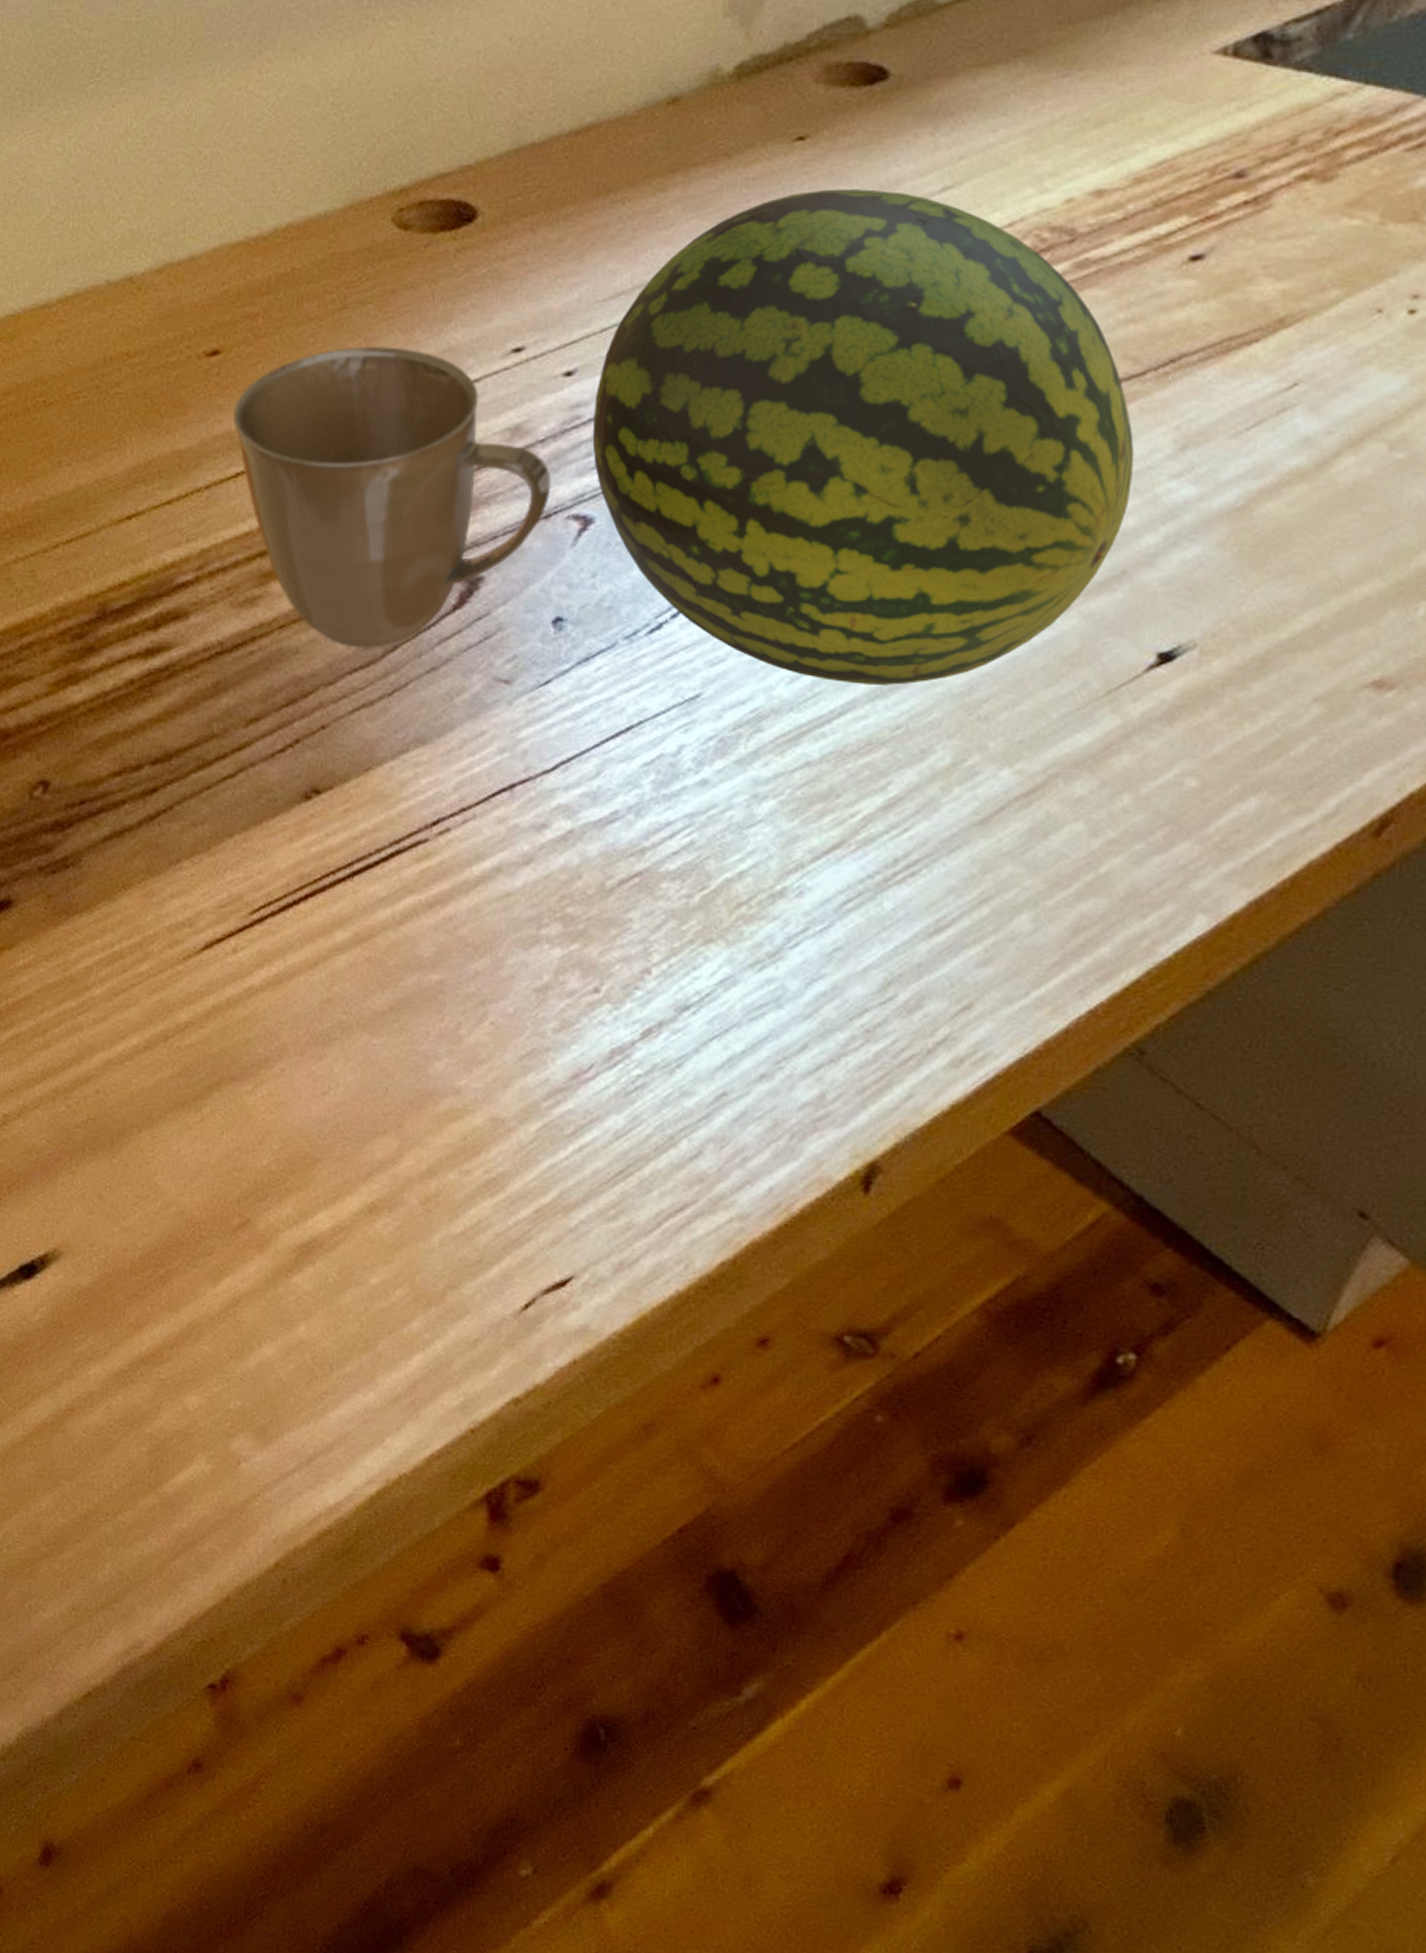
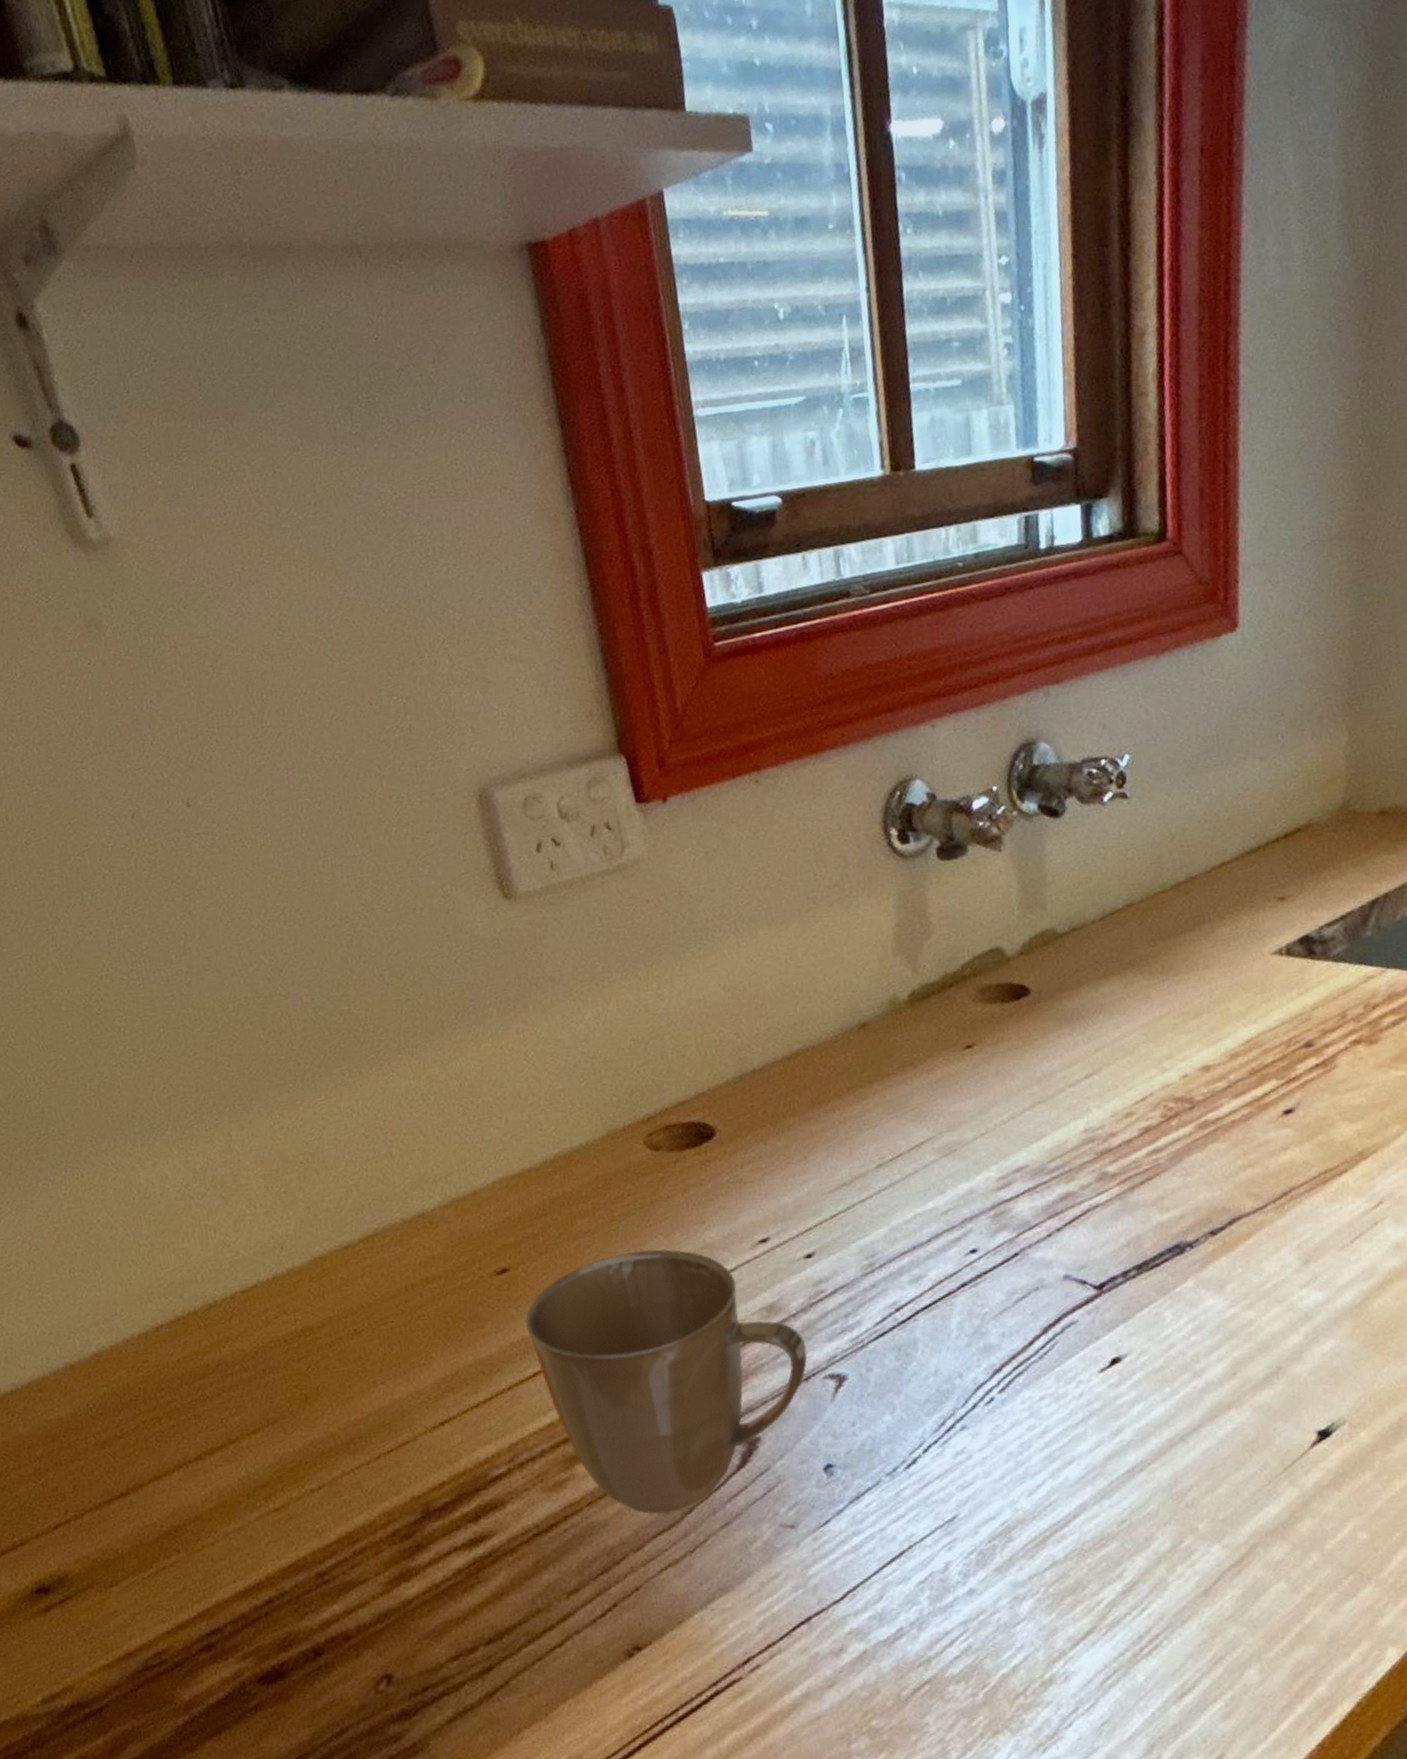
fruit: present [592,188,1134,685] -> none [833,1081,1273,1490]

